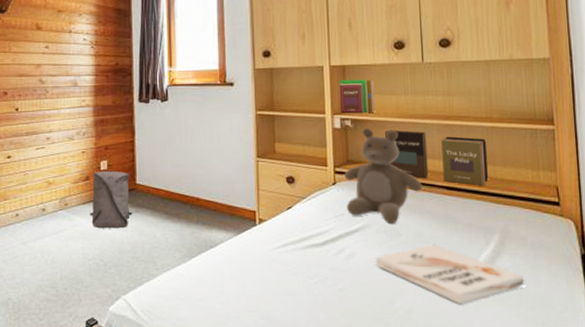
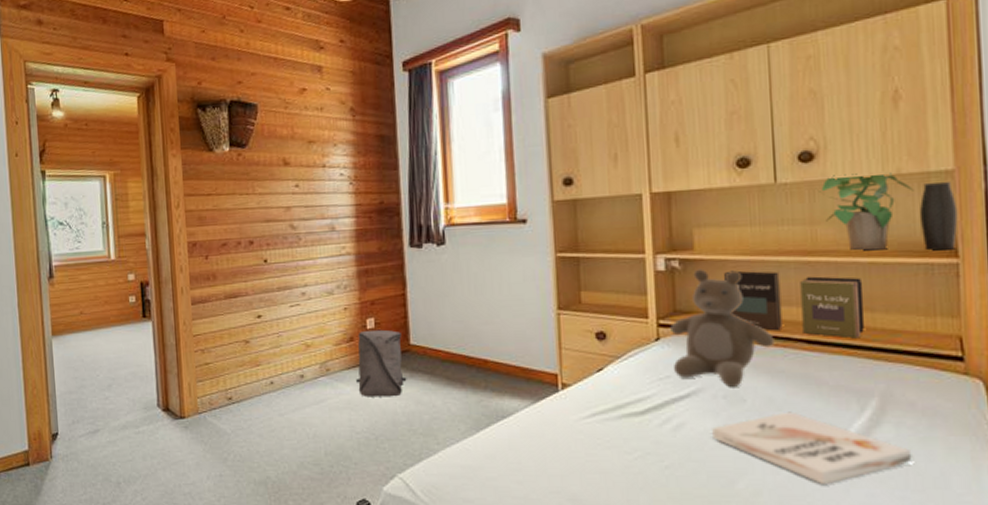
books: present [340,79,376,114] -> none [664,208,712,252]
potted plant: none [454,57,522,118] -> present [819,173,914,251]
vase: none [525,67,553,119] -> present [919,182,958,251]

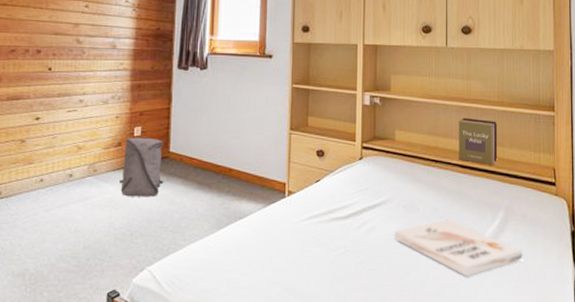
teddy bear: present [670,269,774,387] -> none [370,106,440,199]
books: present [724,270,783,331] -> none [410,109,446,157]
potted plant: present [819,173,914,251] -> none [473,45,530,102]
vase: present [919,182,958,251] -> none [532,58,555,106]

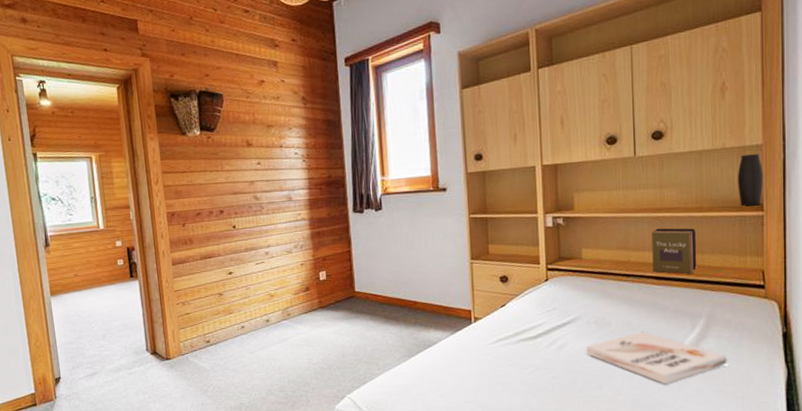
backpack: present [119,137,164,197] -> none [312,280,353,335]
vase: none [532,58,555,106] -> present [737,154,764,207]

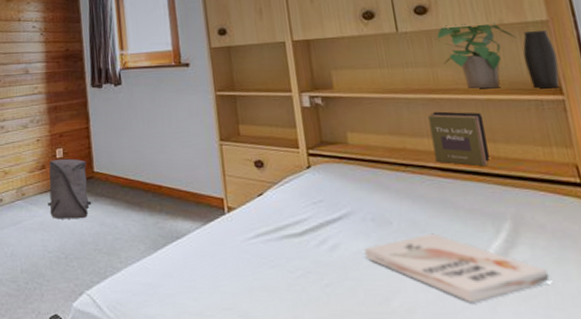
backpack: none [312,280,353,335] -> present [48,158,92,219]
potted plant: none [666,147,734,208] -> present [435,23,516,90]

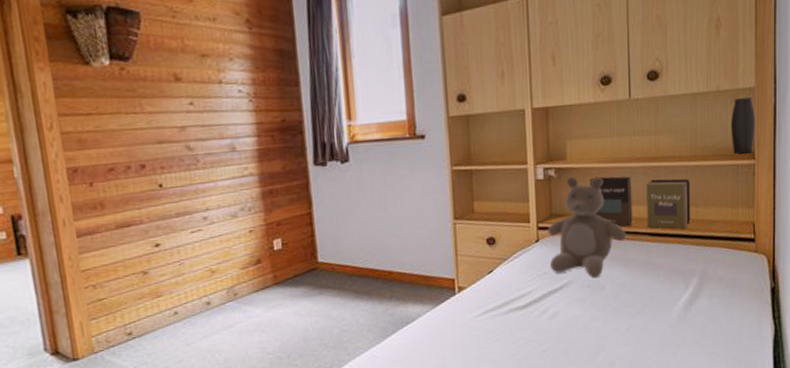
backpack: present [48,158,92,219] -> none [265,249,317,318]
teddy bear: none [319,105,412,210] -> present [547,176,627,277]
books: none [361,106,417,160] -> present [590,175,633,227]
book: present [364,233,549,302] -> none [579,293,718,350]
potted plant: present [435,23,516,90] -> none [662,90,727,157]

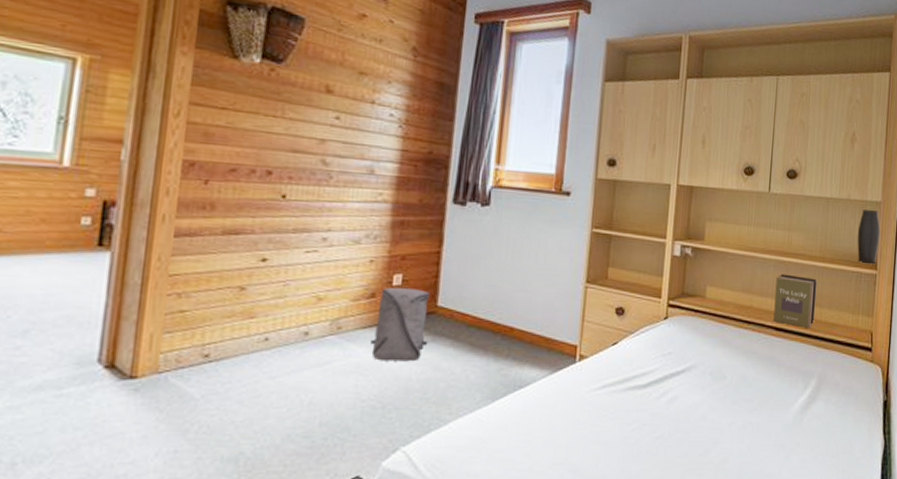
backpack: none [265,249,317,318] -> present [371,287,430,362]
teddy bear: present [547,176,627,277] -> none [675,258,753,365]
books: present [590,175,633,227] -> none [724,262,763,318]

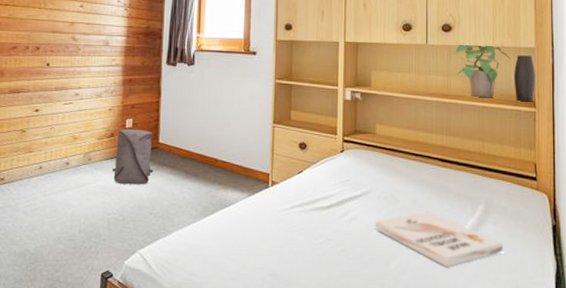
book: none [697,388,832,451] -> present [375,211,502,267]
books: present [773,274,817,329] -> none [439,113,478,160]
potted plant: none [797,192,856,258] -> present [454,43,511,98]

